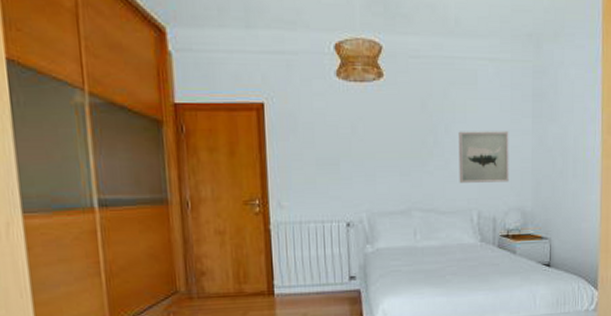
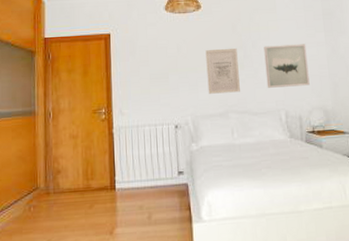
wall art: none [387,131,427,187] -> present [205,47,240,94]

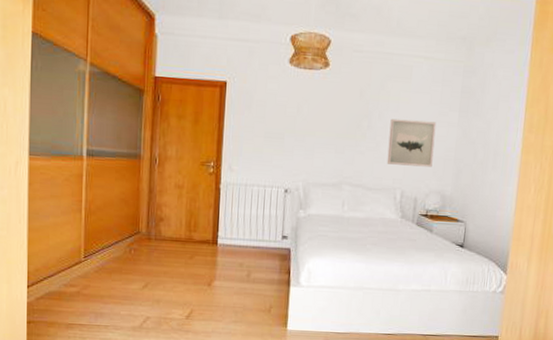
wall art: present [205,47,240,94] -> none [324,114,362,164]

